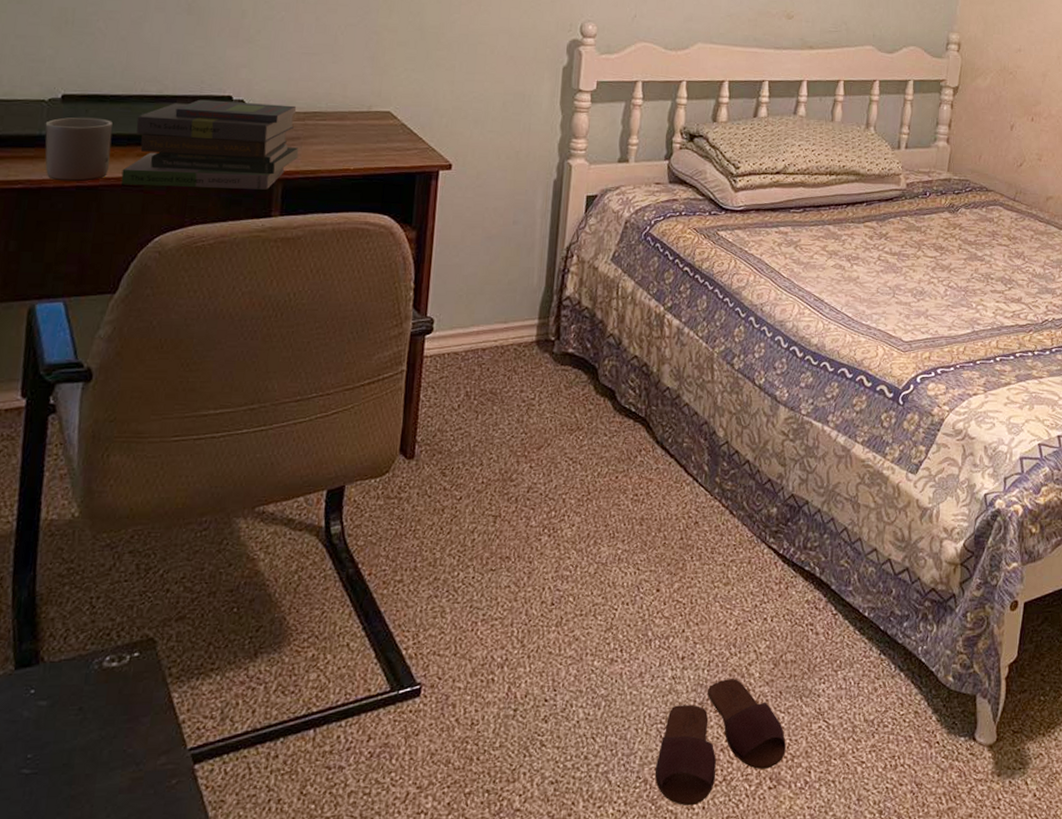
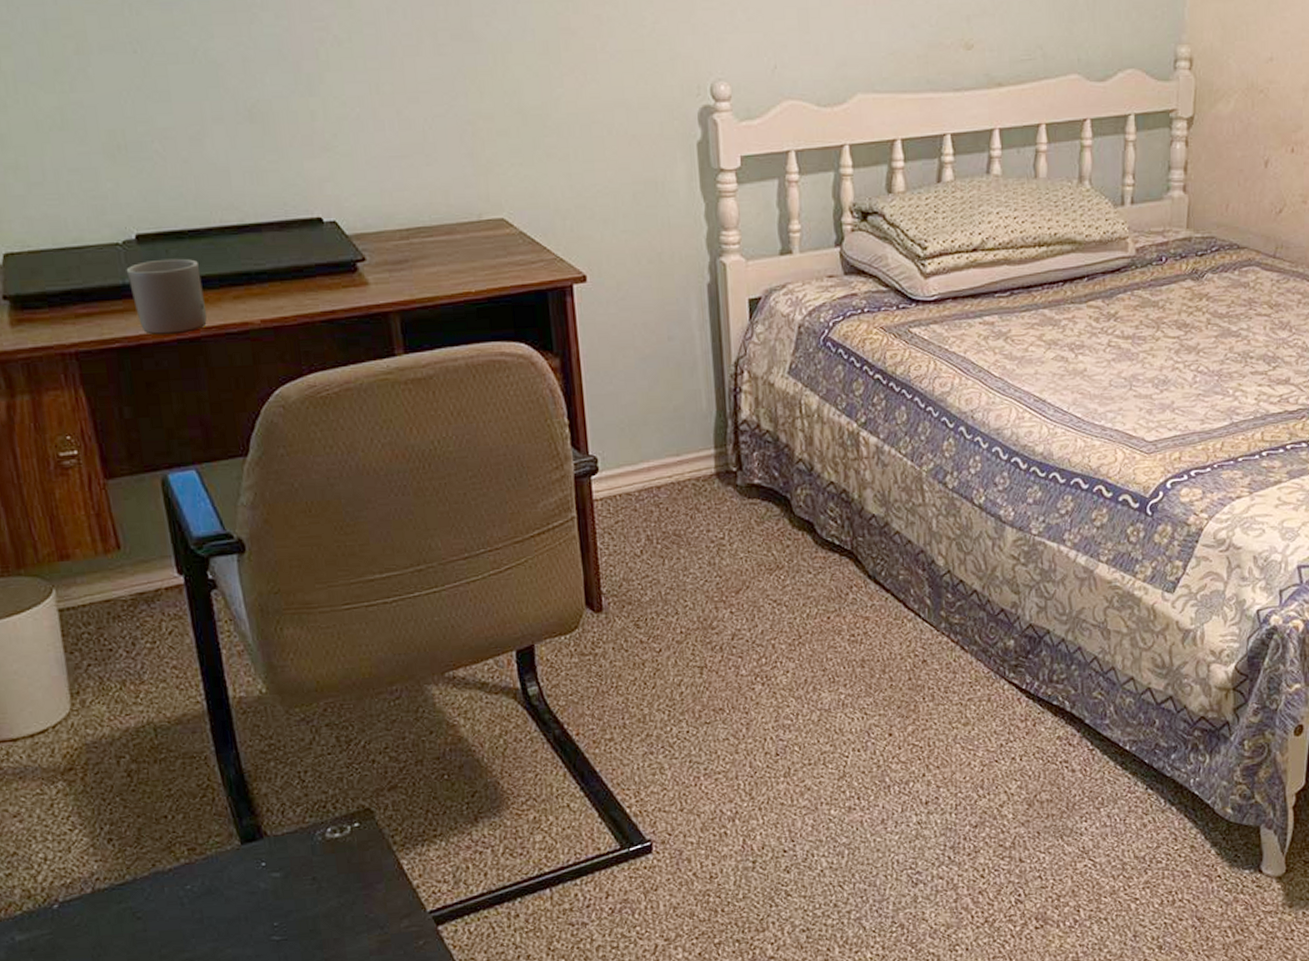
books: present [121,99,299,190] -> none [221,222,411,334]
slippers: present [654,679,786,805] -> none [910,821,1050,948]

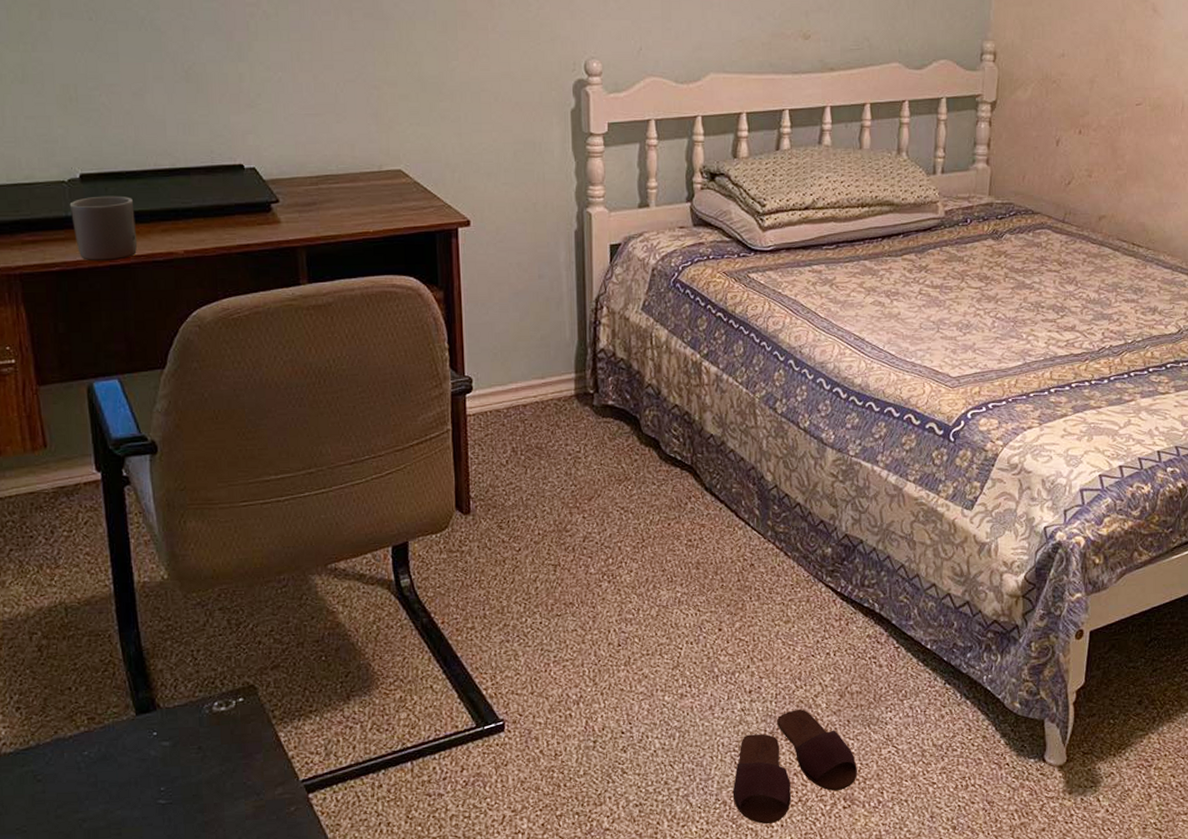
slippers: none [910,821,1050,948] -> present [732,709,857,824]

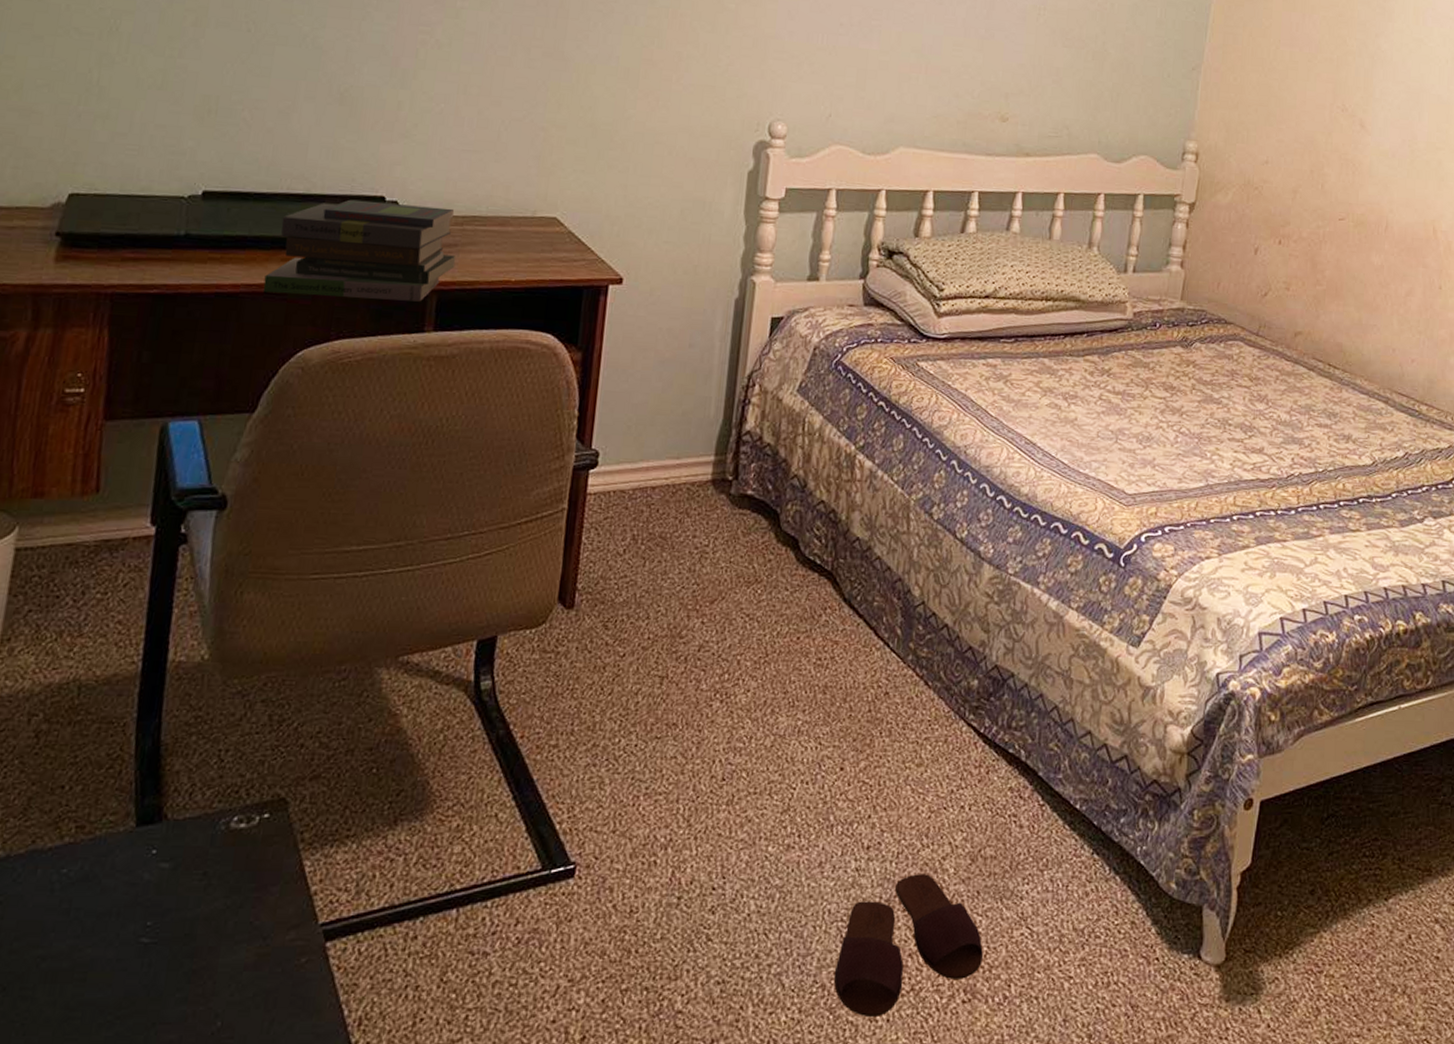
mug: present [69,195,138,262] -> none [182,216,257,288]
books: none [150,169,317,262] -> present [263,199,456,302]

